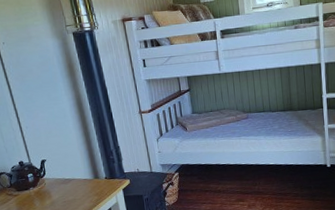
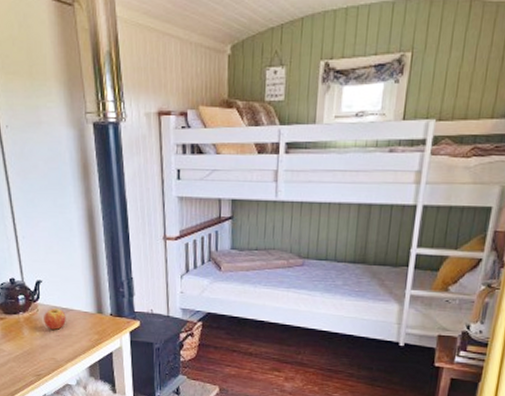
fruit: none [51,180,70,198] -> present [44,308,66,330]

